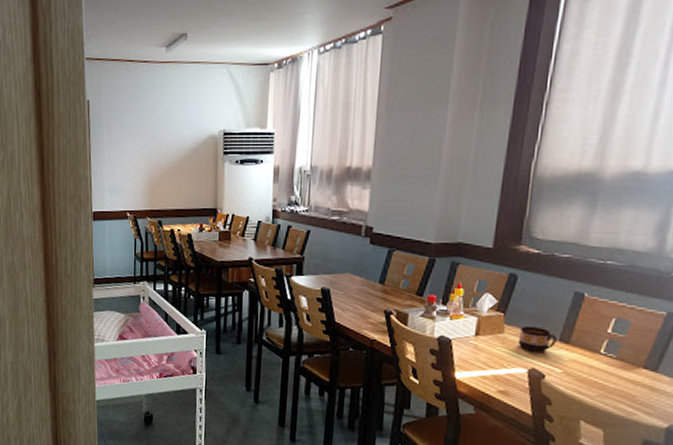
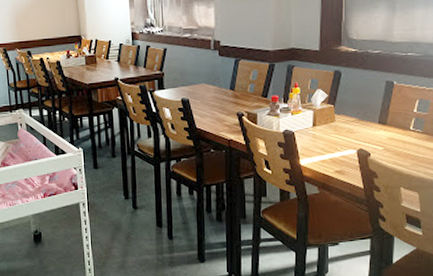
cup: present [518,325,557,352] -> none [347,113,376,135]

